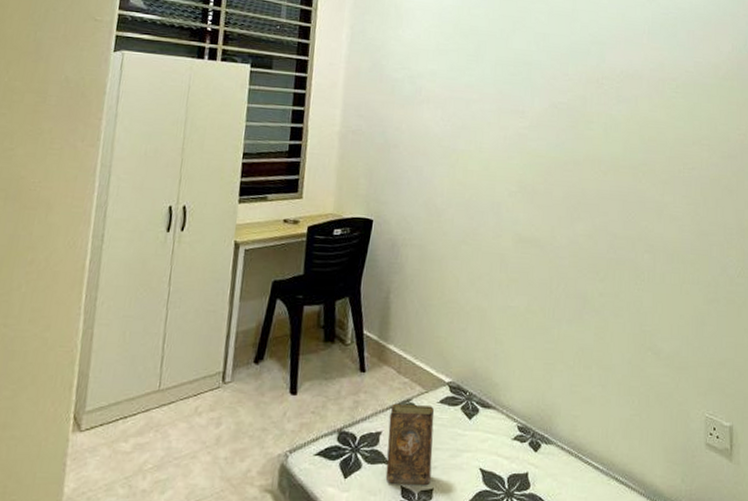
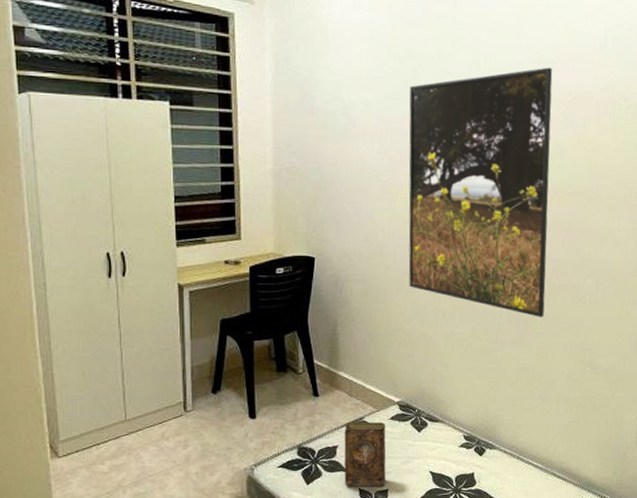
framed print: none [465,47,606,294] -> present [408,67,553,317]

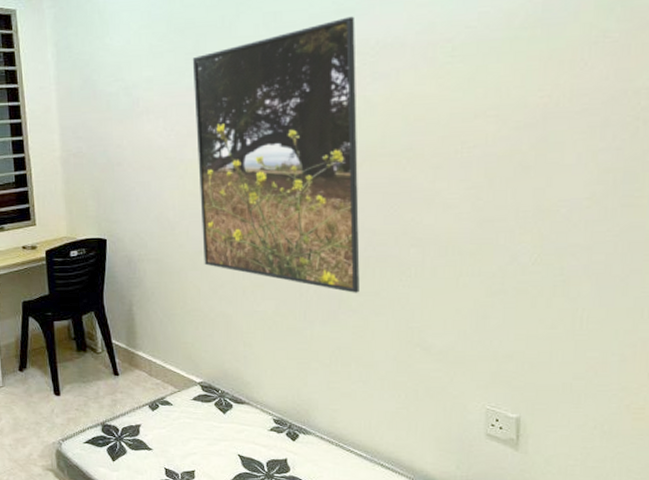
book: present [344,422,386,487] -> none [146,402,192,467]

